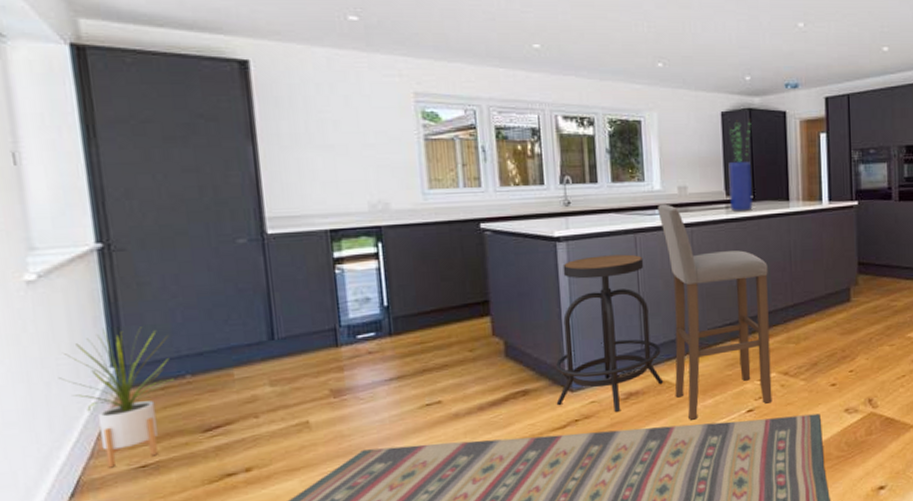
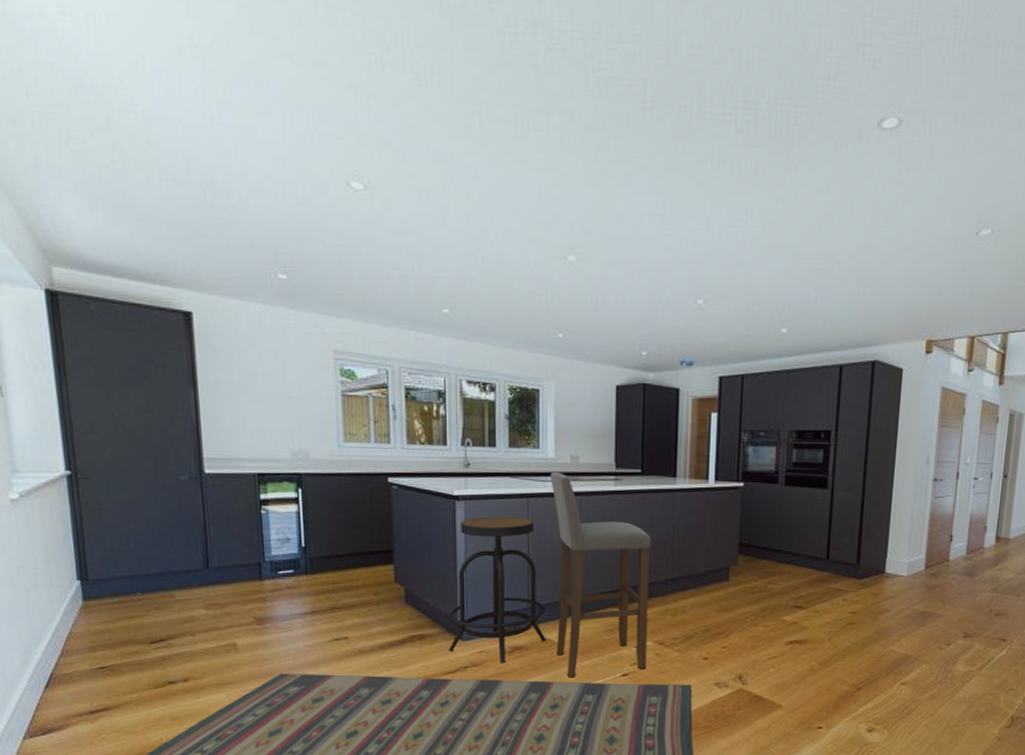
house plant: present [58,327,174,468] -> none [36,546,127,666]
vase: present [728,118,754,212] -> none [619,393,645,484]

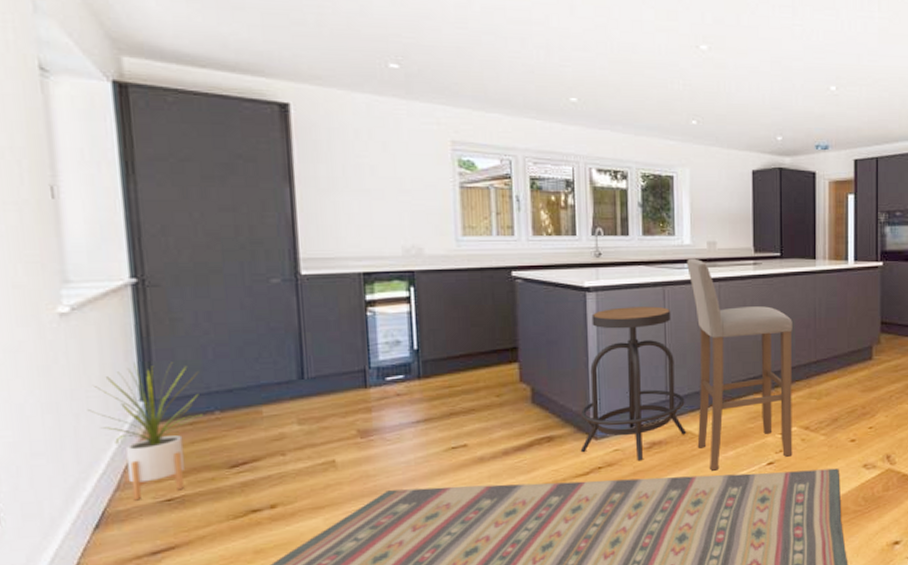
house plant: none [36,546,127,666] -> present [87,362,203,501]

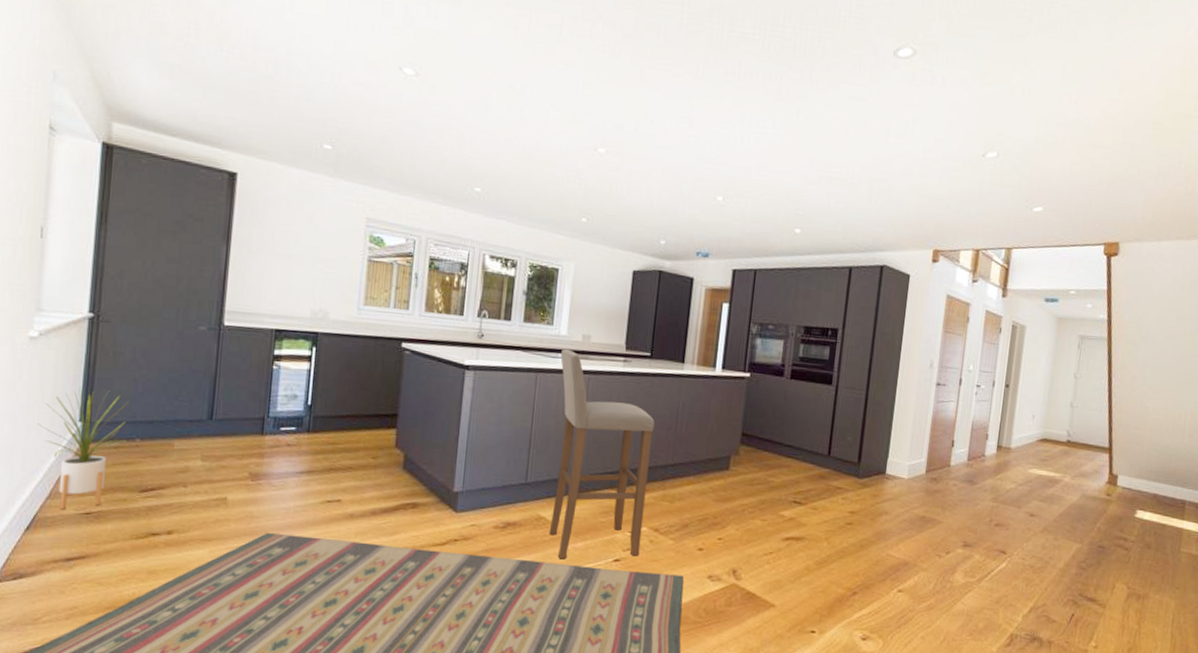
bar stool: present [580,306,686,460] -> none [440,388,543,538]

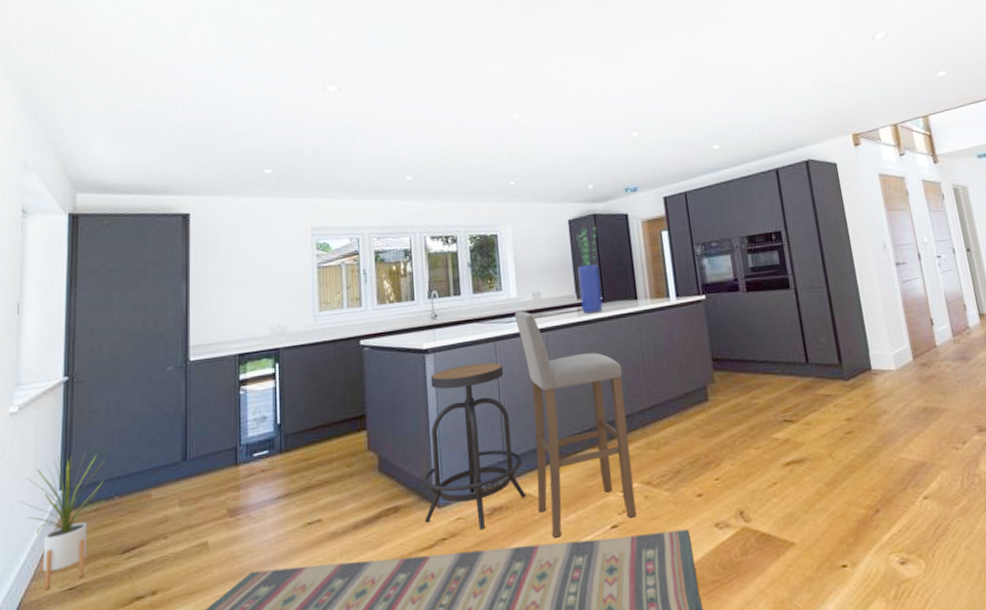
bar stool: none [440,388,543,538] -> present [423,362,525,529]
vase: none [628,279,660,367] -> present [576,223,603,314]

